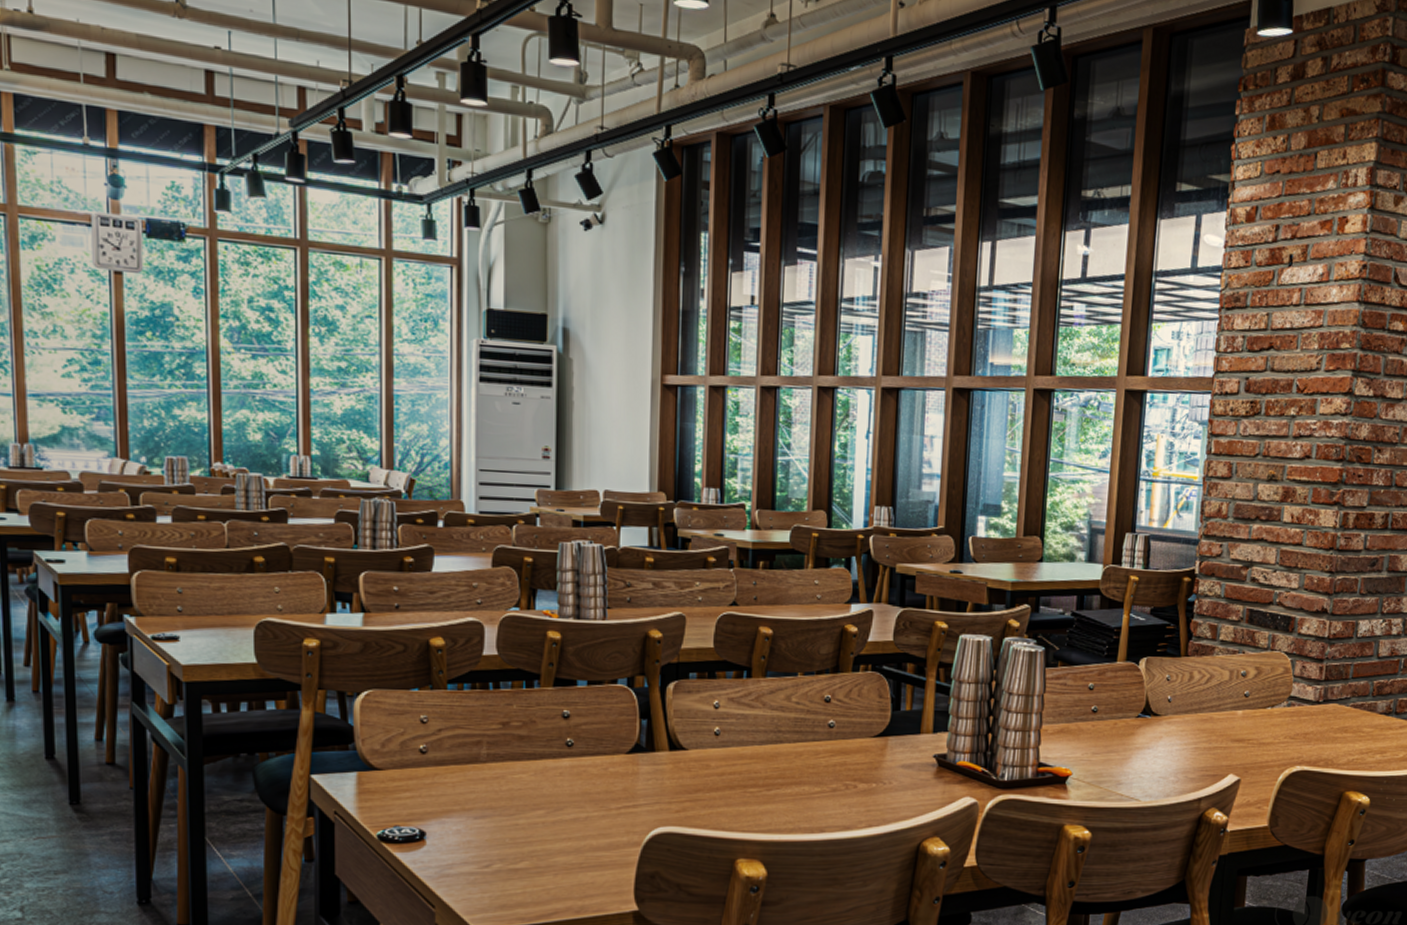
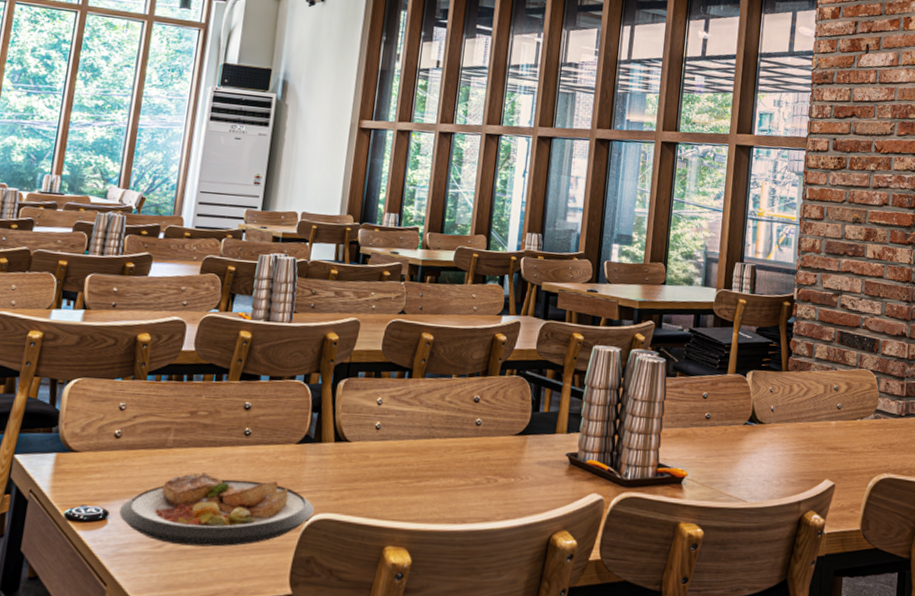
plate: none [438,787,653,865] -> present [119,472,314,547]

